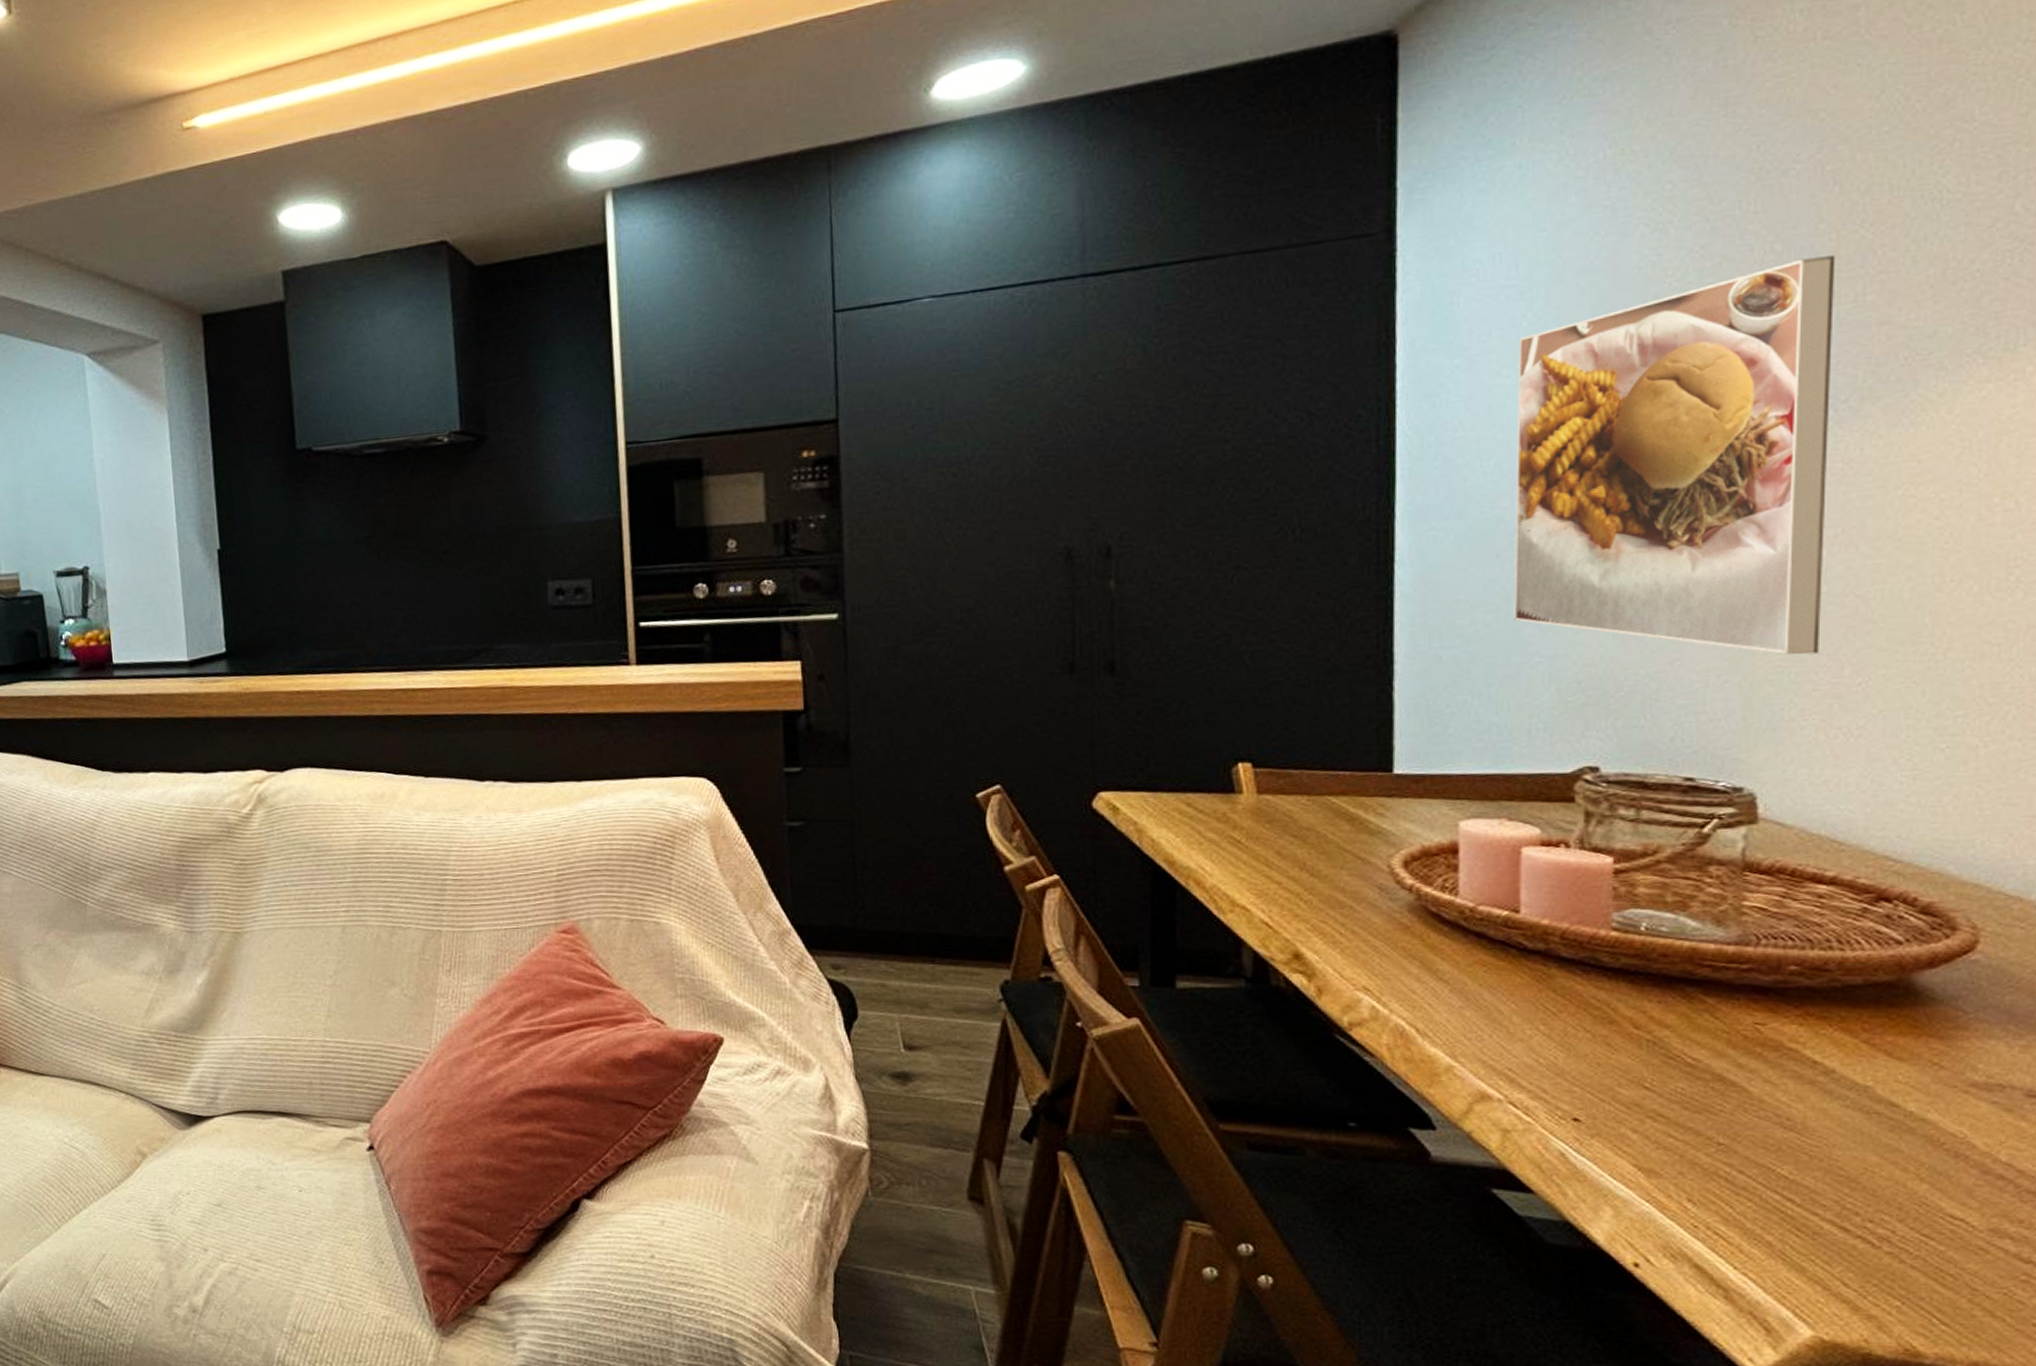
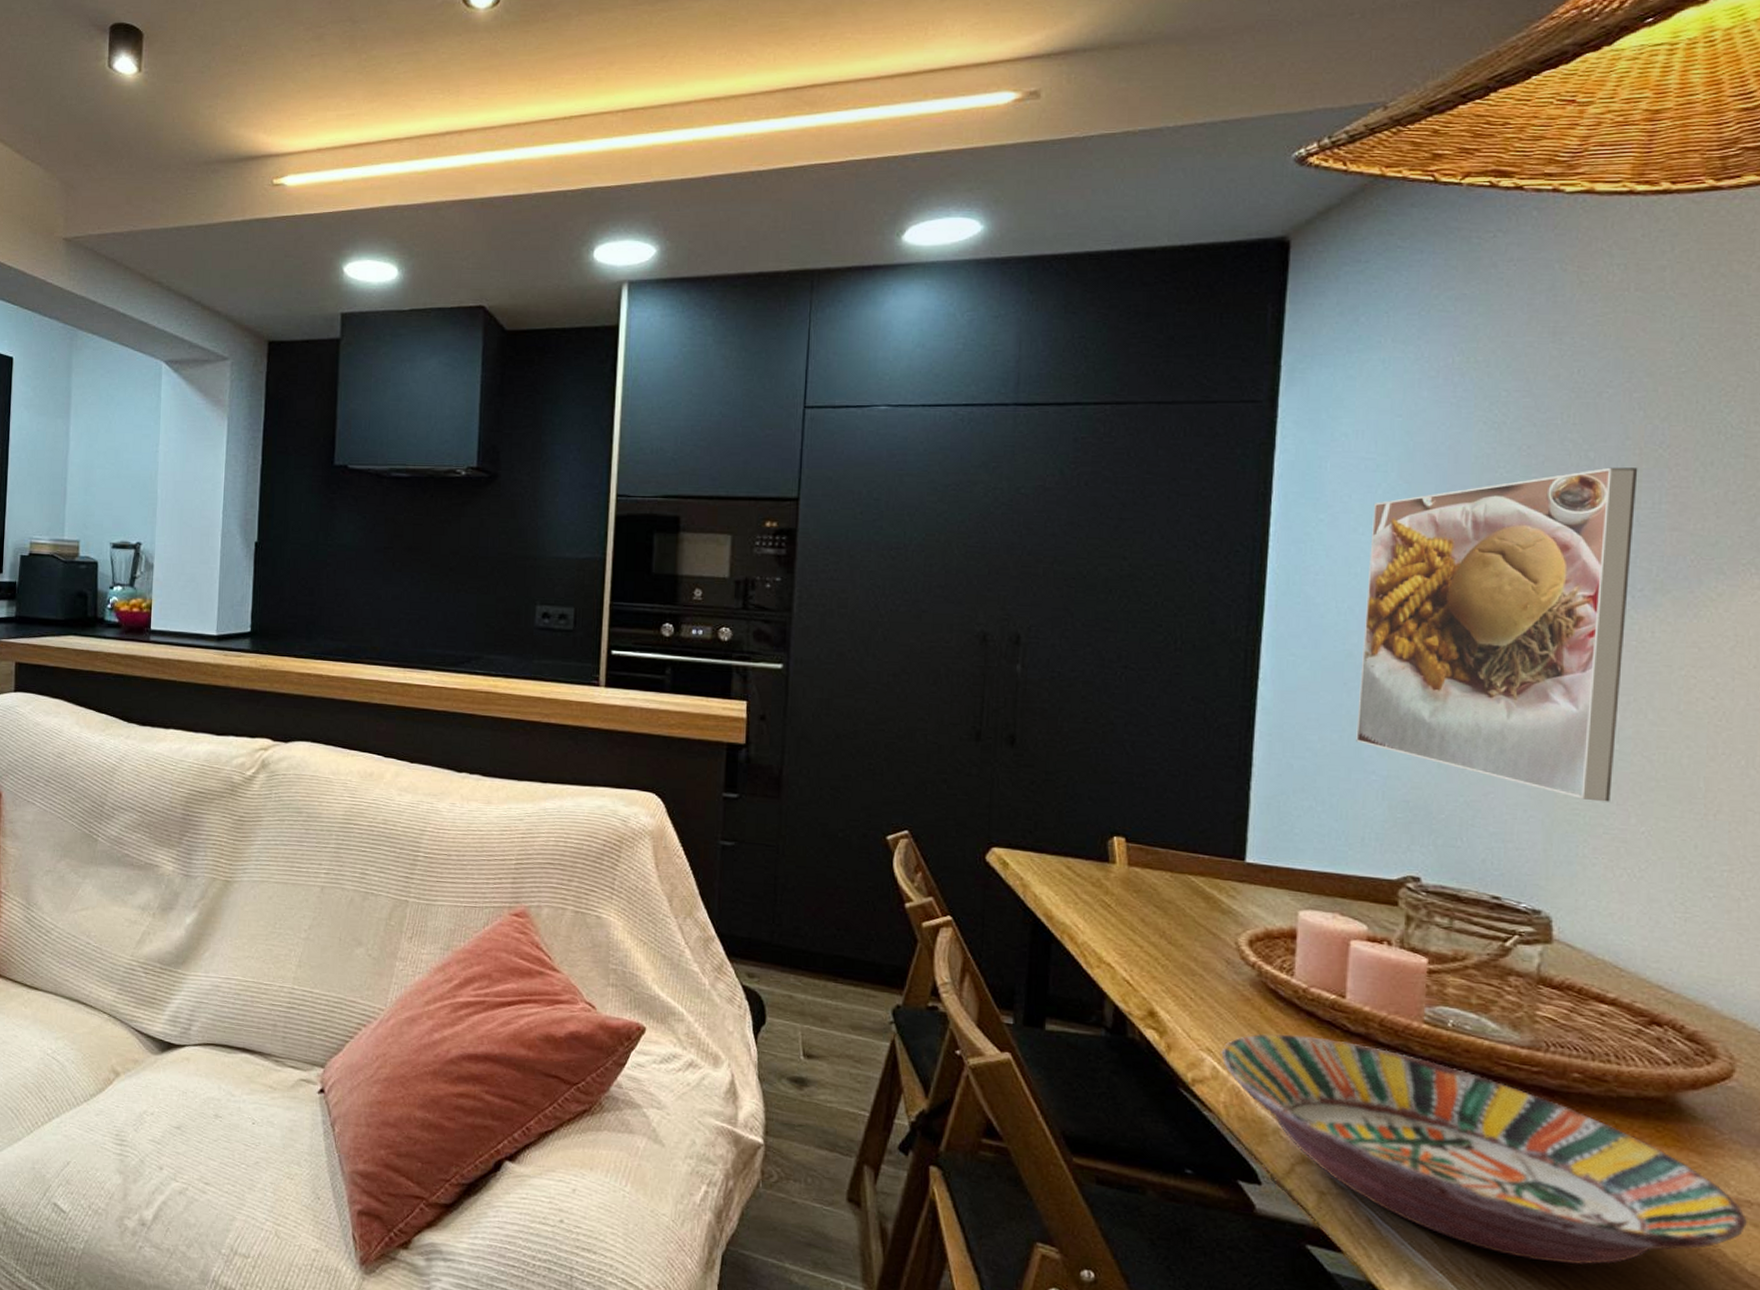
serving bowl: none [1380,960,1999,1176] -> present [1221,1033,1747,1265]

